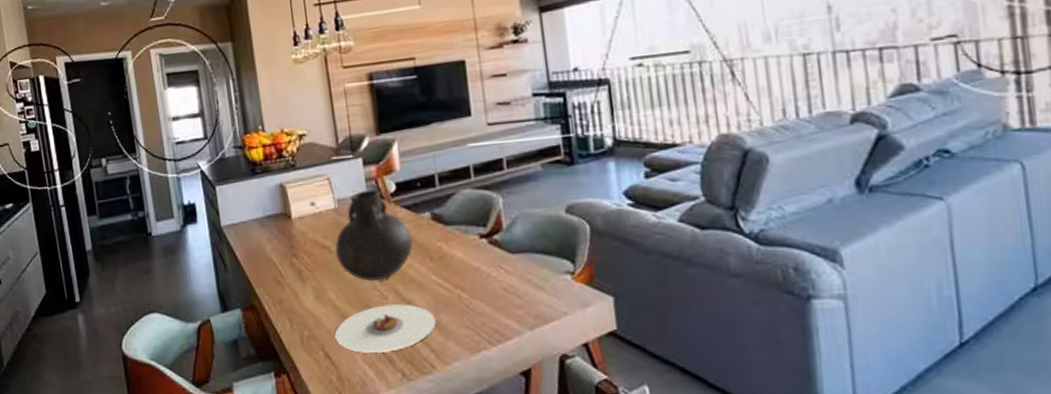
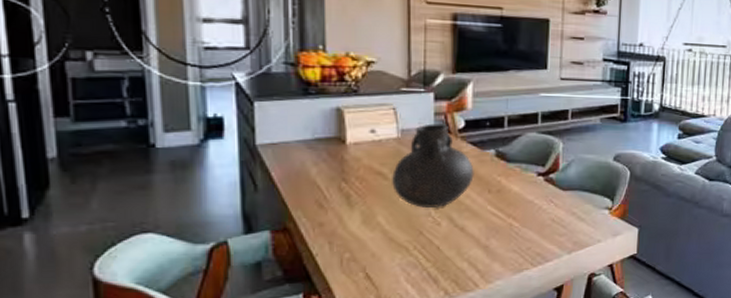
plate: present [334,304,436,353] -> none [379,230,485,274]

